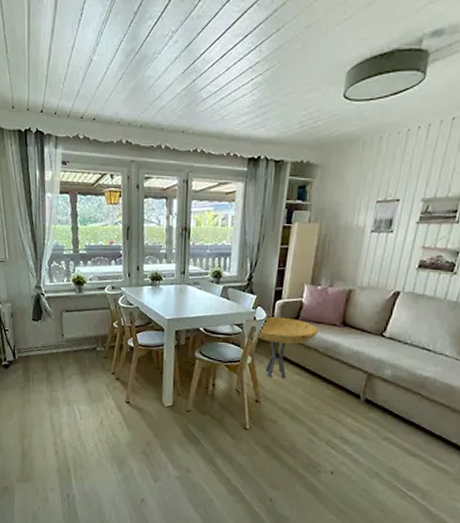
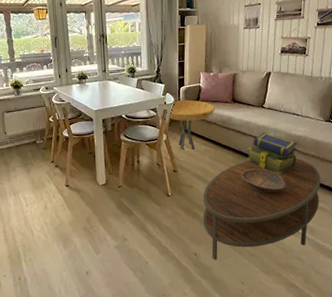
coffee table: none [284,399,448,511] -> present [203,159,321,260]
decorative bowl: none [341,410,399,442] -> present [241,168,286,192]
stack of books: none [350,367,422,422] -> present [246,132,297,175]

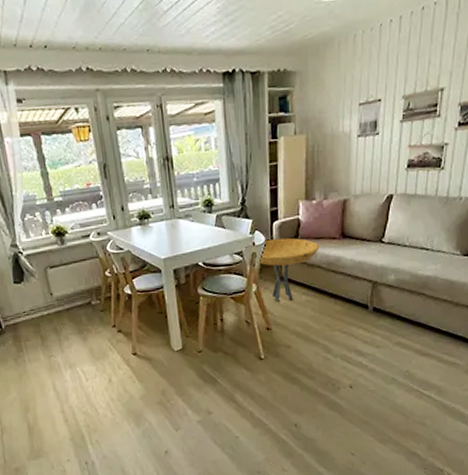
coffee table: present [203,159,321,260] -> none [304,305,454,431]
decorative bowl: present [241,168,286,192] -> none [353,319,408,348]
stack of books: present [246,132,297,175] -> none [359,274,425,326]

